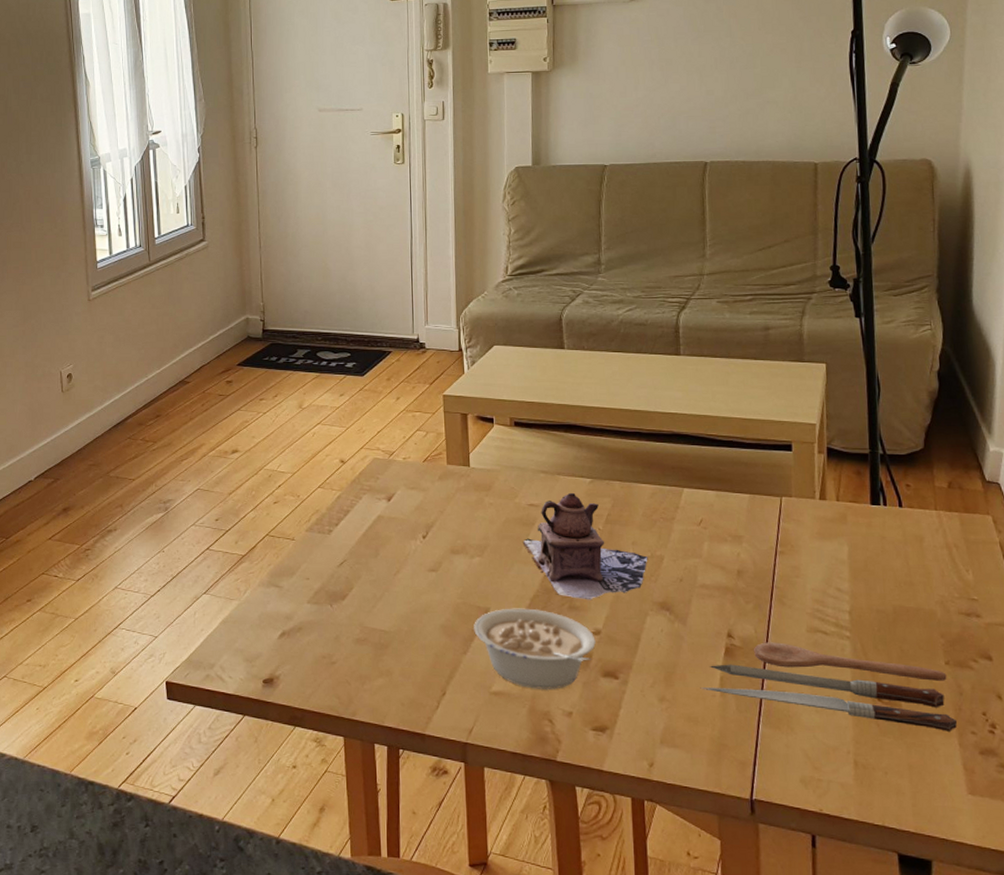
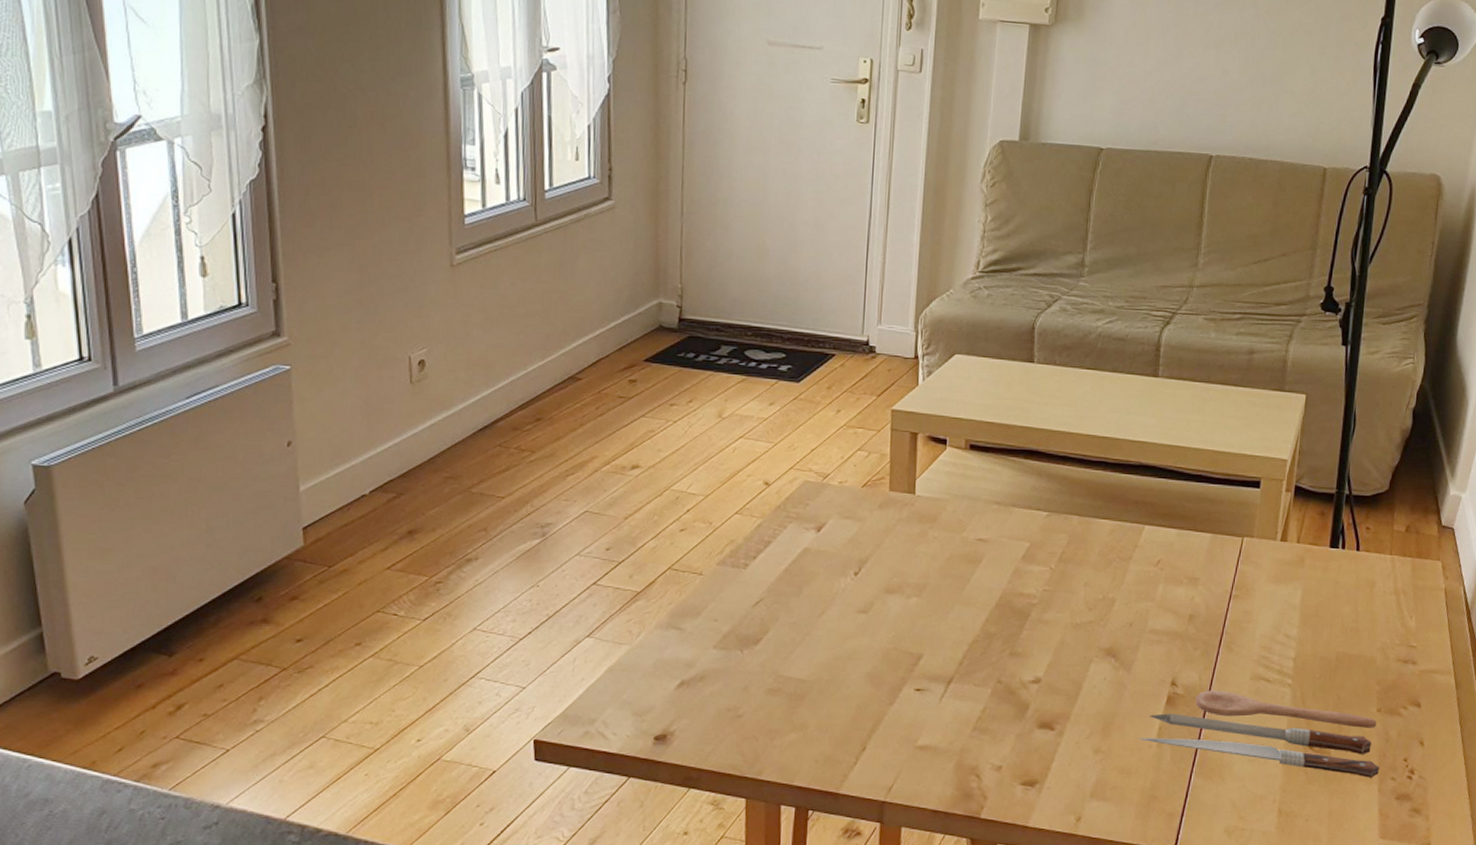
legume: present [474,608,596,690] -> none [903,654,1035,744]
teapot: present [522,492,648,600] -> none [966,526,1099,646]

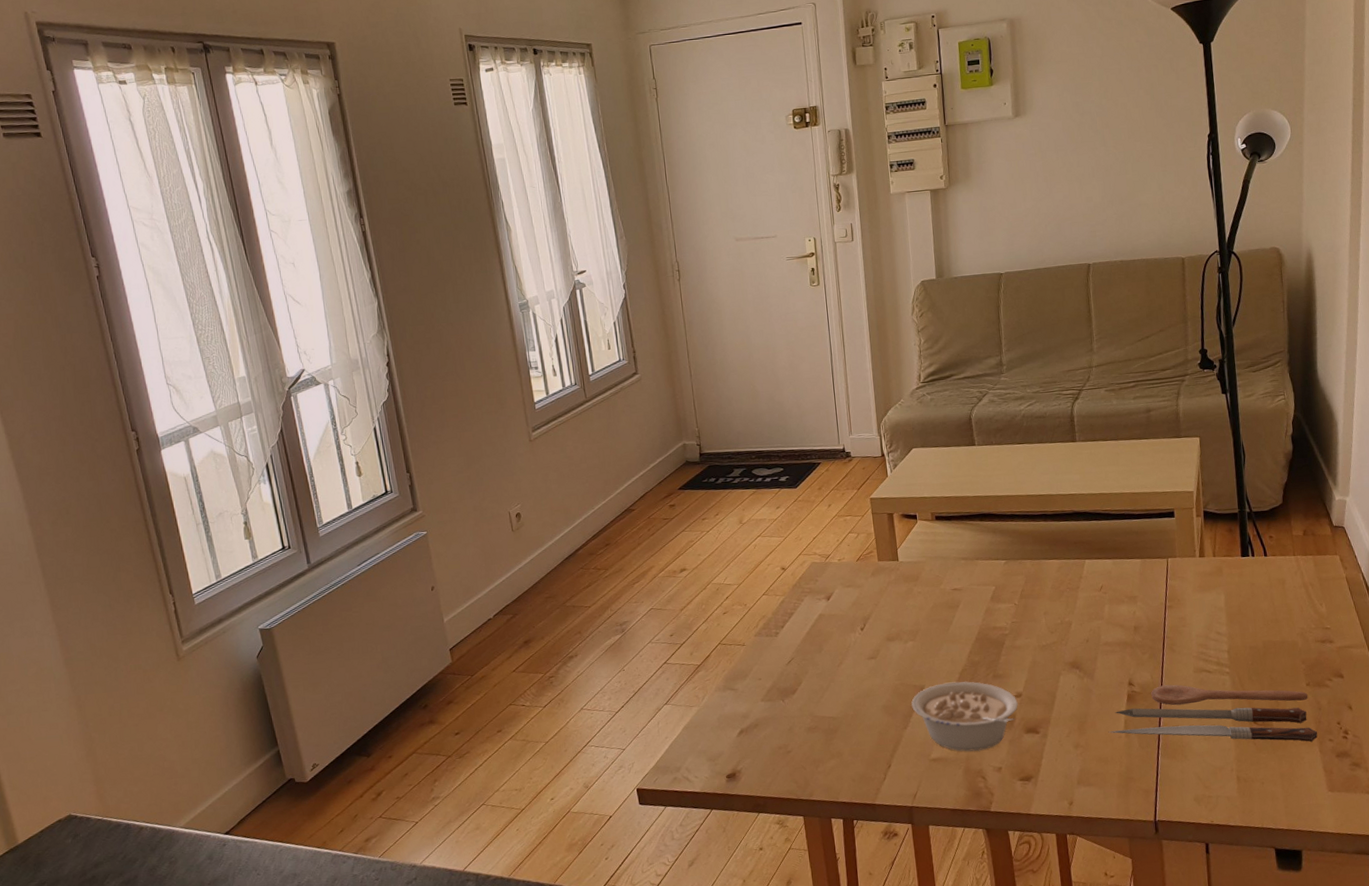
legume: none [903,654,1035,744] -> present [911,681,1018,752]

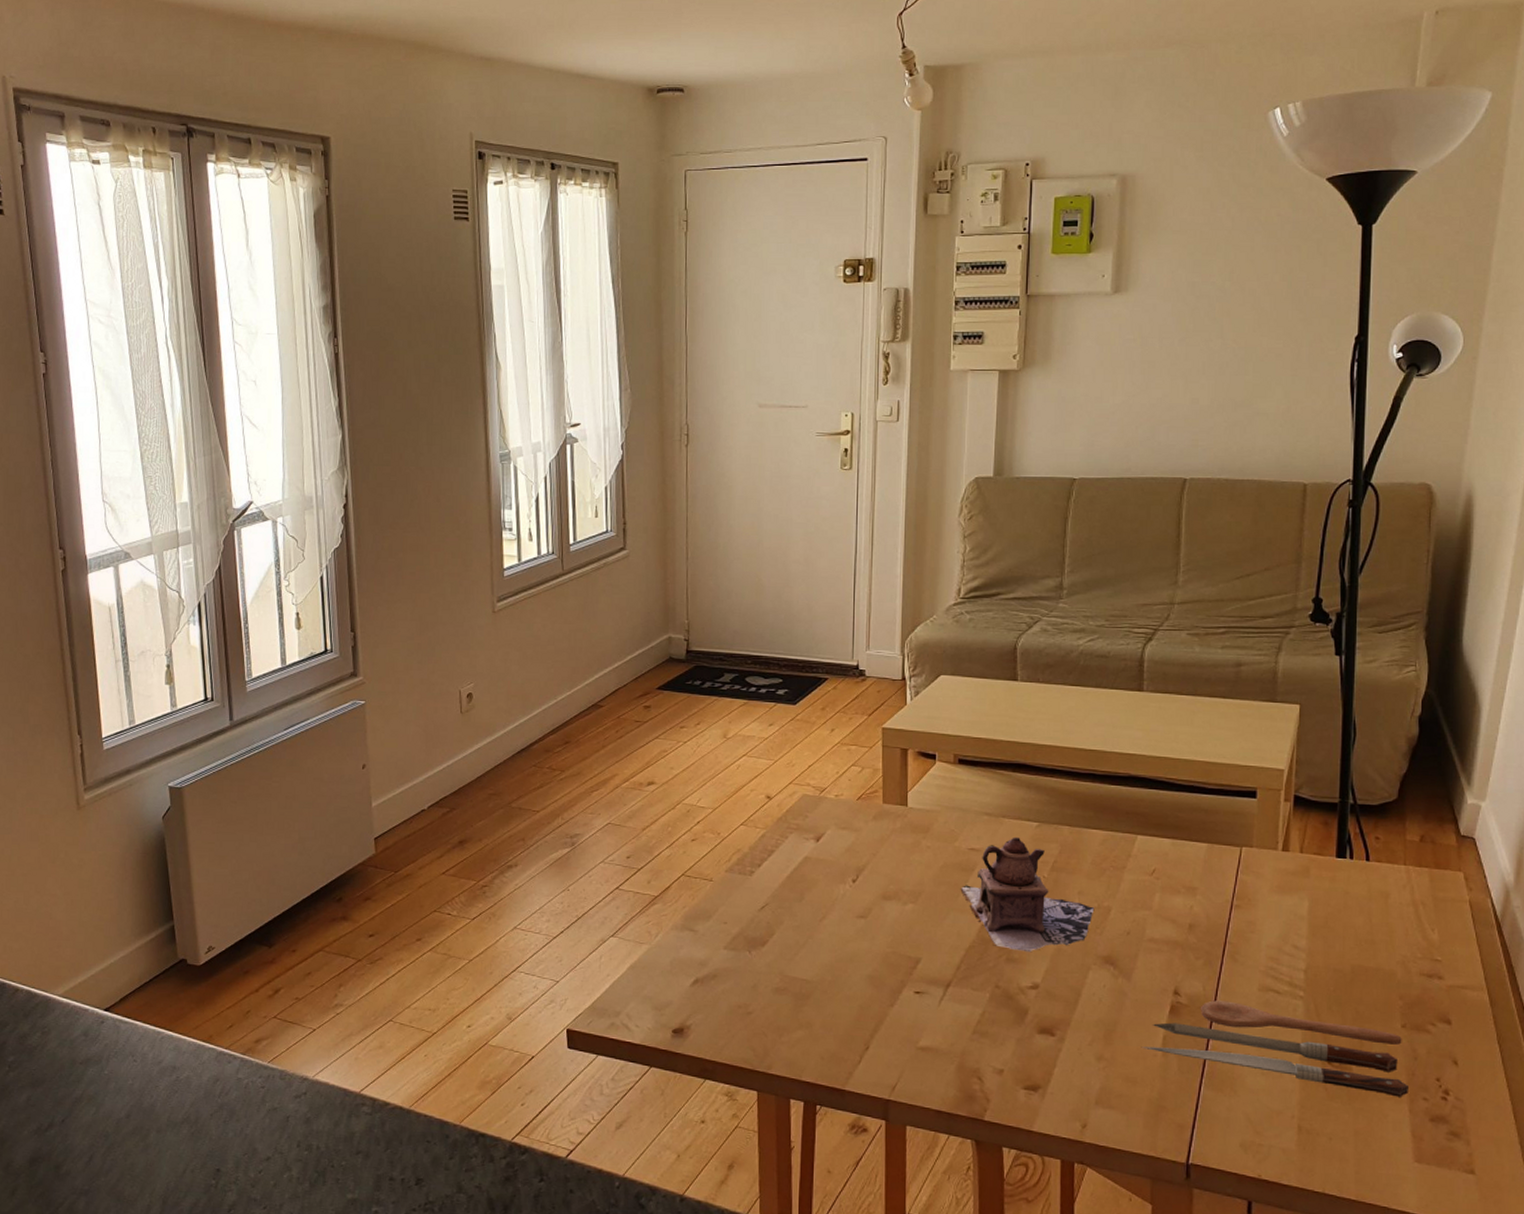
legume: present [911,681,1018,752] -> none [903,959,1033,1047]
teapot: none [949,574,1059,668] -> present [960,837,1095,953]

